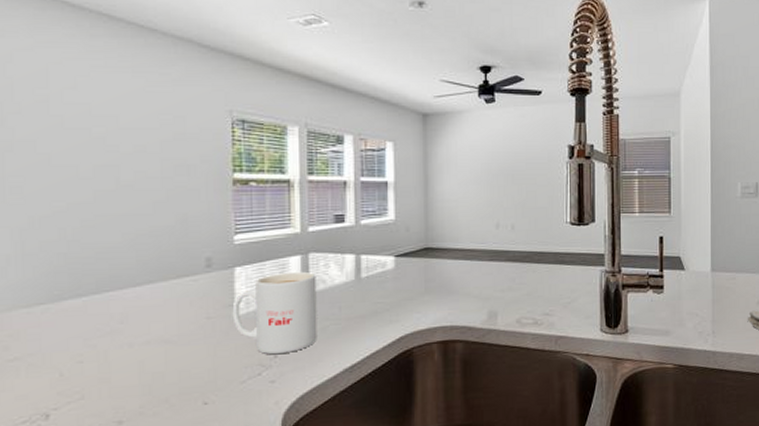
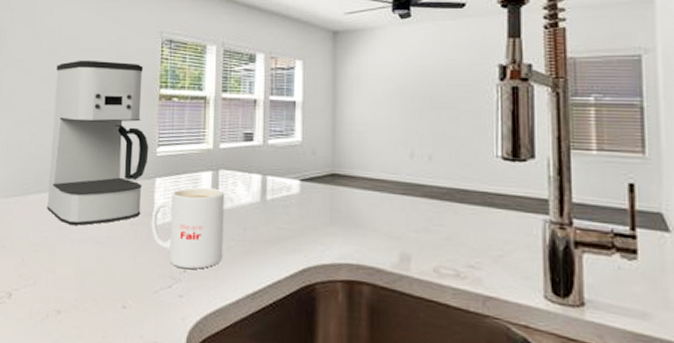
coffee maker: none [89,141,224,328] -> present [47,60,149,225]

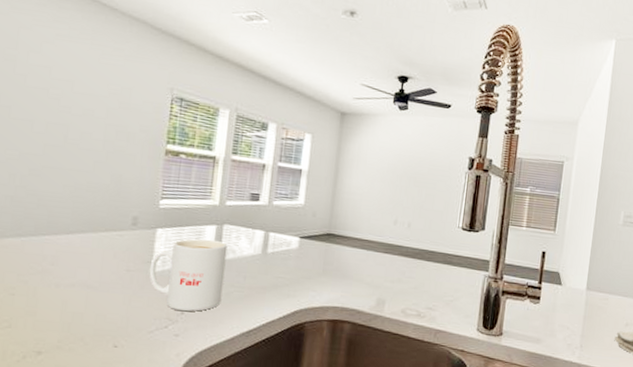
coffee maker: present [47,60,149,225] -> none [27,104,152,270]

